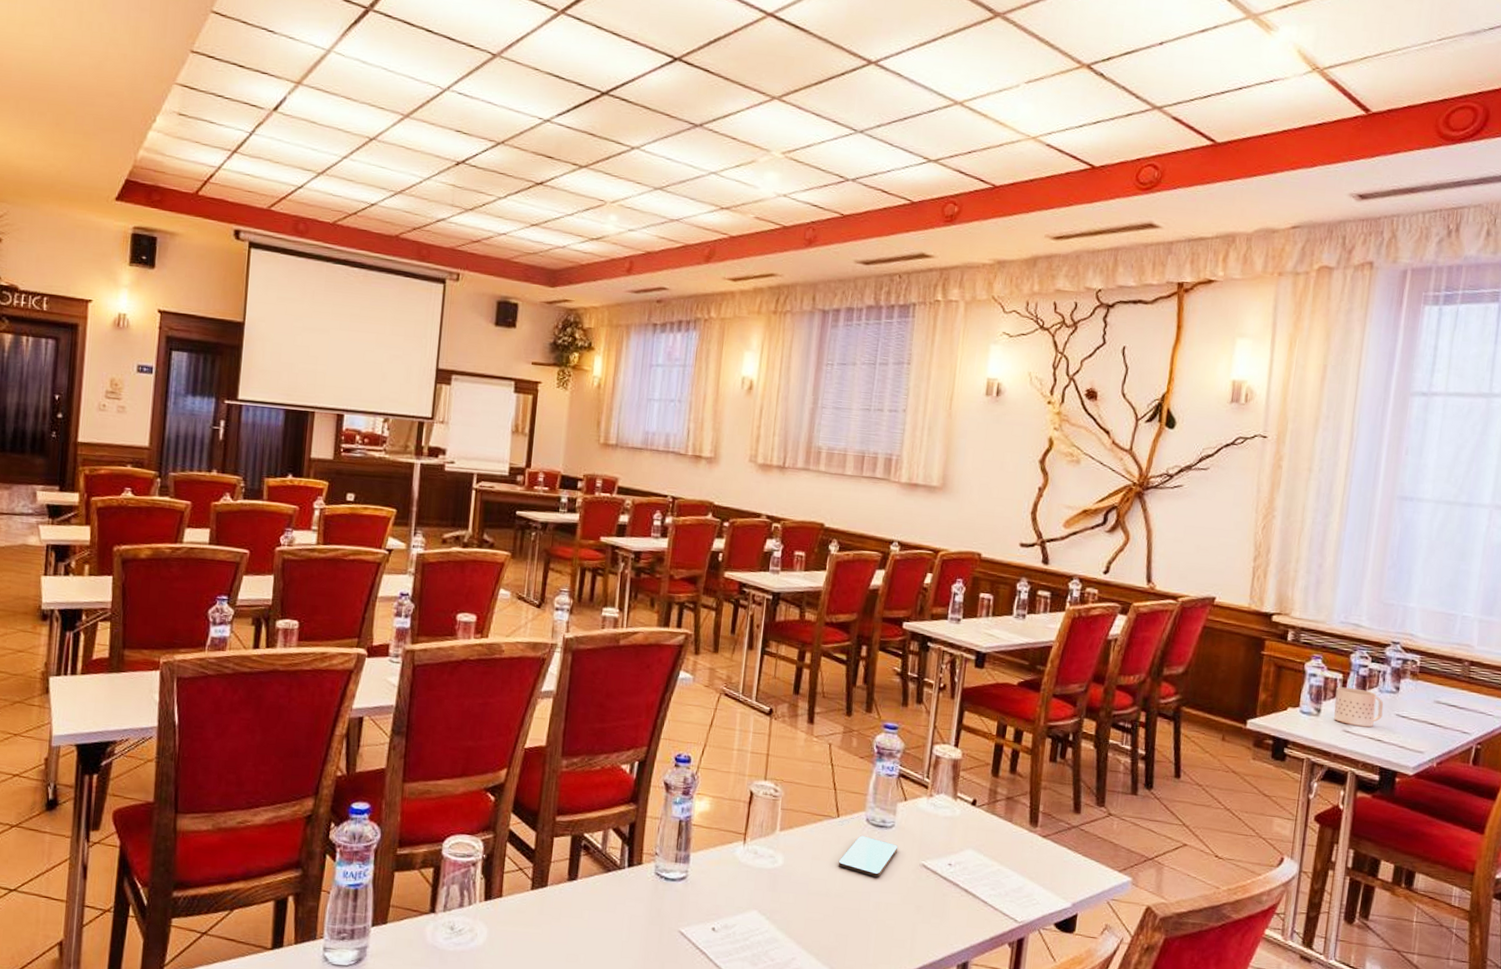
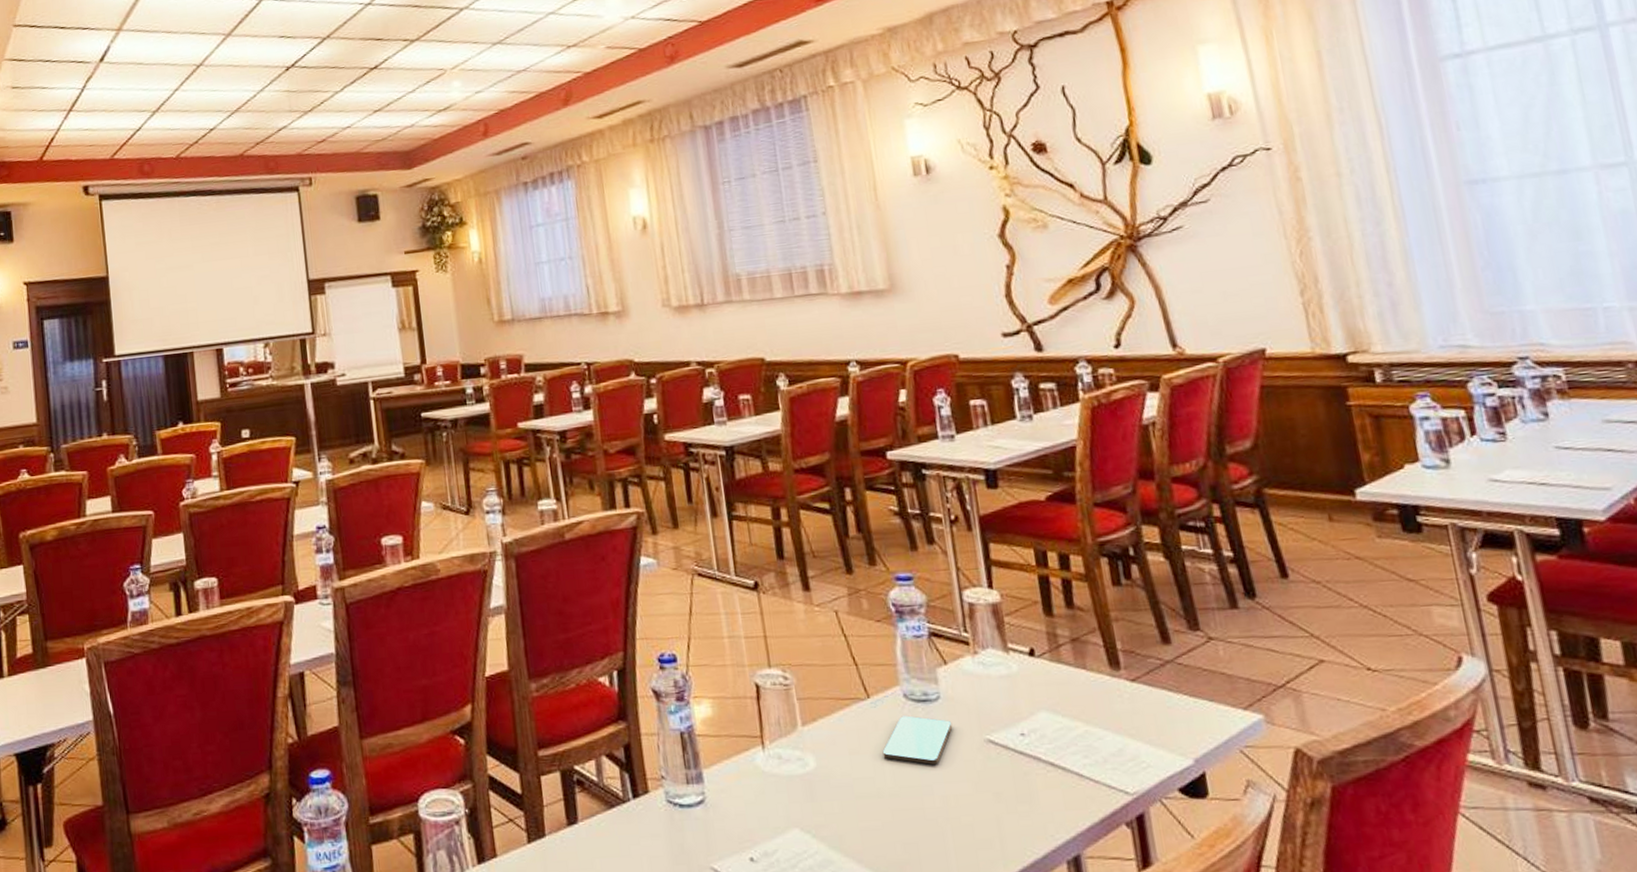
mug: present [1334,686,1384,728] -> none [1462,424,1537,472]

